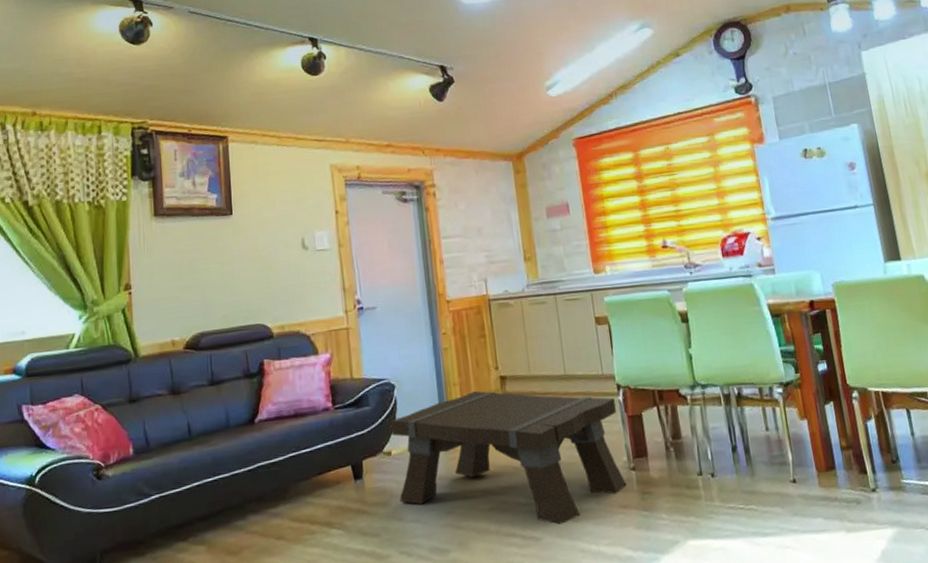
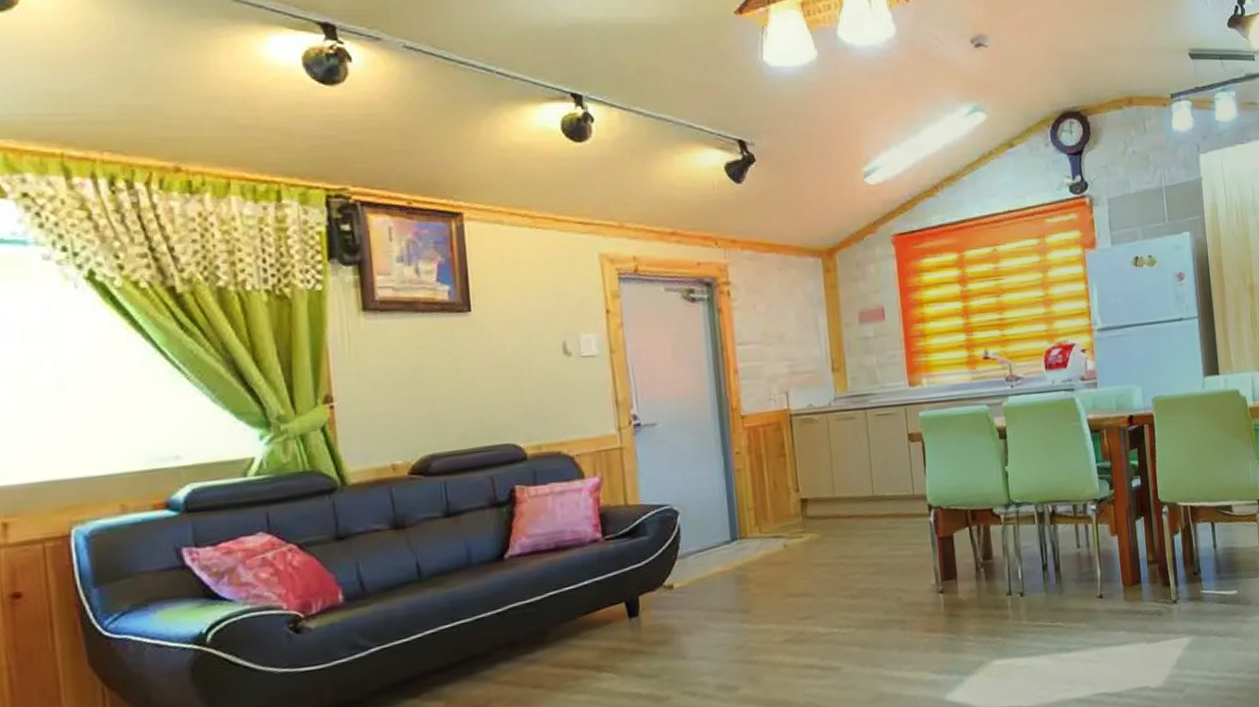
coffee table: present [390,390,627,525] -> none [672,515,934,653]

